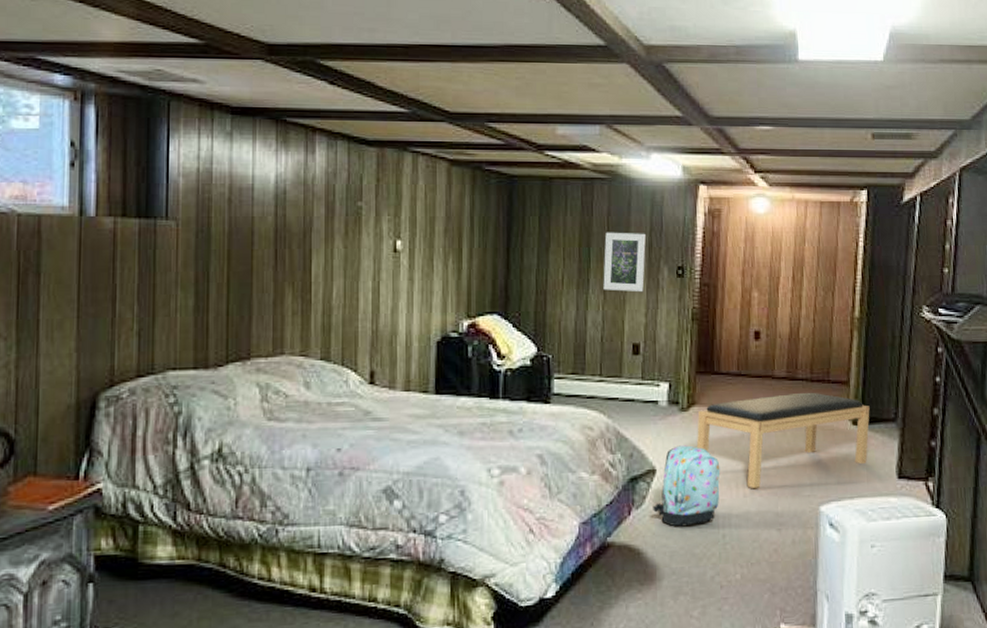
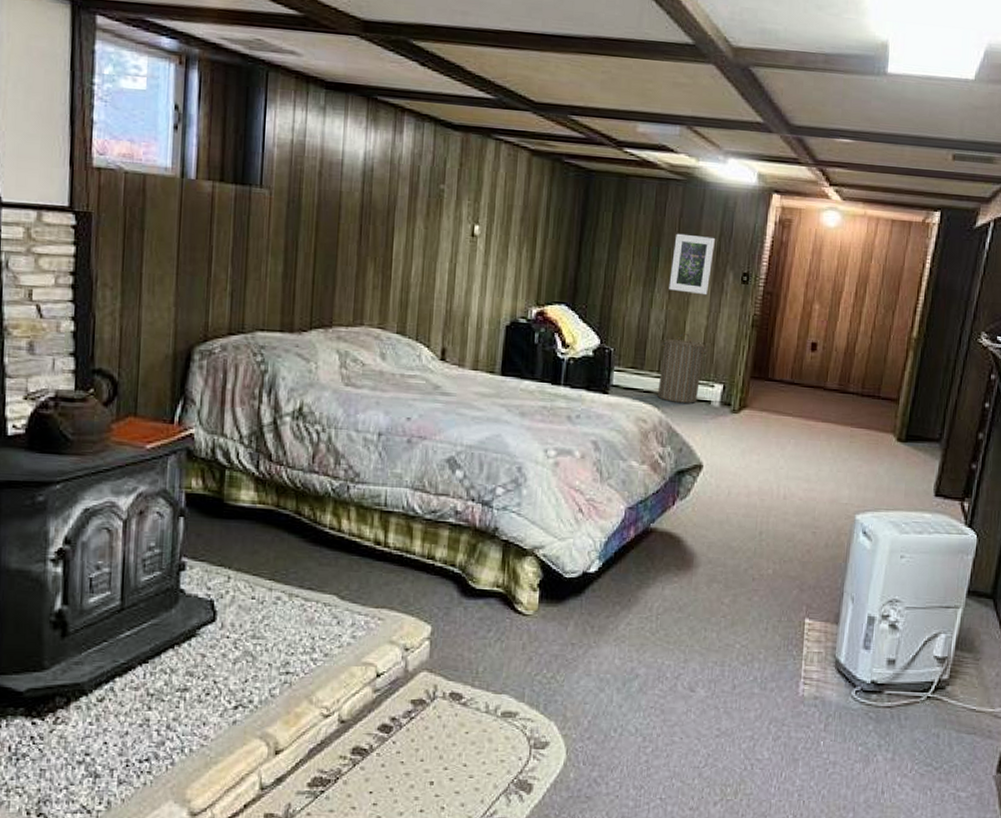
laundry hamper: none [600,332,651,406] -> present [657,332,709,403]
backpack: present [653,445,720,527] -> none [696,445,764,521]
bench: present [696,392,870,489] -> none [743,406,916,493]

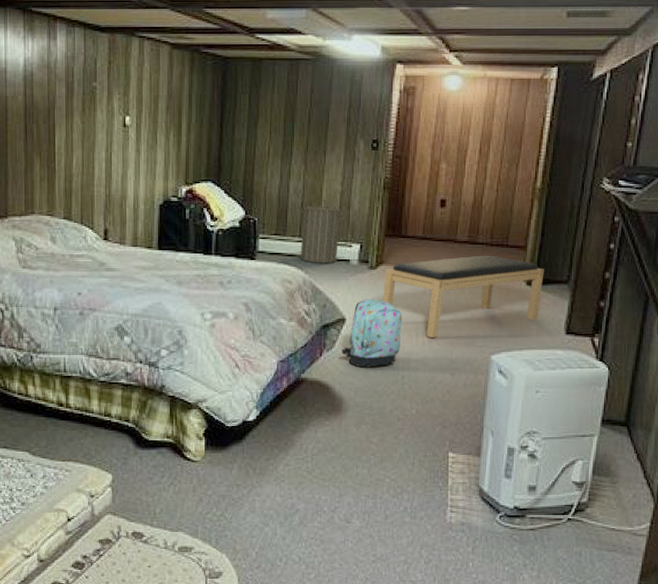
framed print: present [669,233,715,295] -> none [305,108,345,164]
backpack: none [696,445,764,521] -> present [341,299,403,368]
bench: none [743,406,916,493] -> present [382,255,544,339]

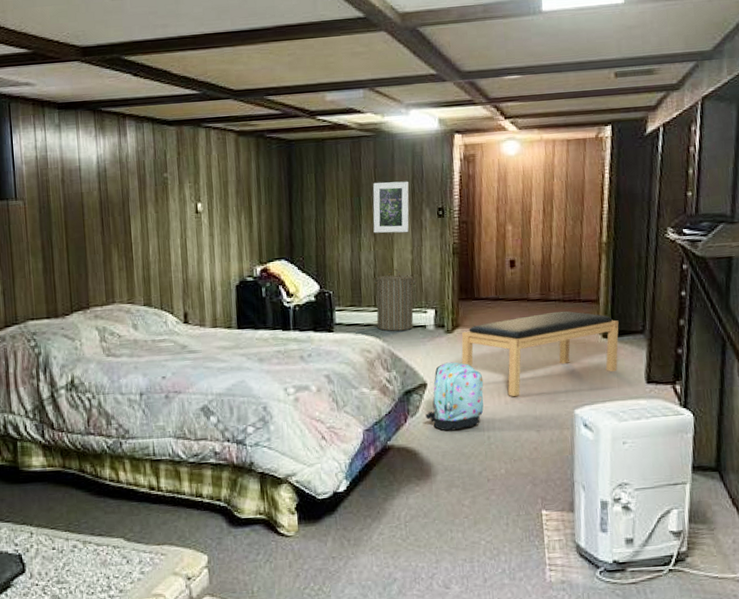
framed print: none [305,108,345,164] -> present [373,181,409,233]

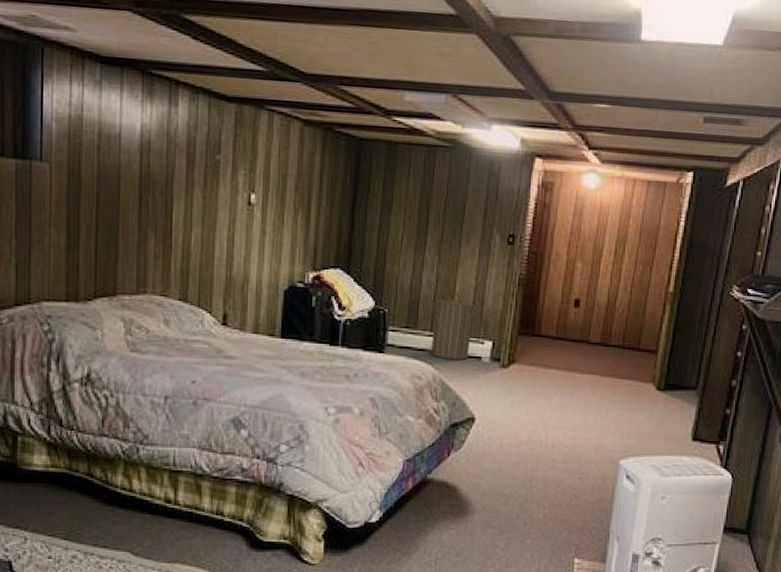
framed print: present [373,181,409,233] -> none [439,197,481,257]
backpack: present [425,362,484,431] -> none [470,398,533,470]
bench: present [461,311,619,397] -> none [513,358,674,441]

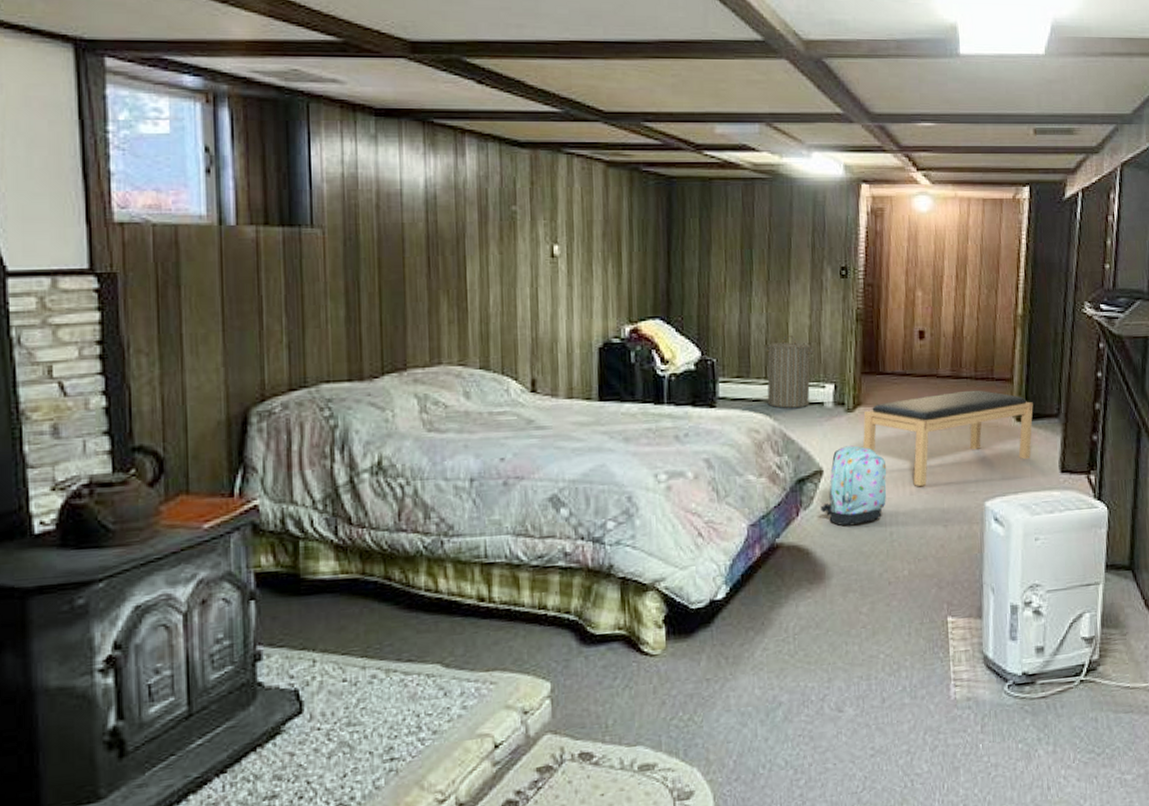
backpack: none [470,398,533,470] -> present [820,445,887,526]
bench: none [513,358,674,441] -> present [862,390,1033,487]

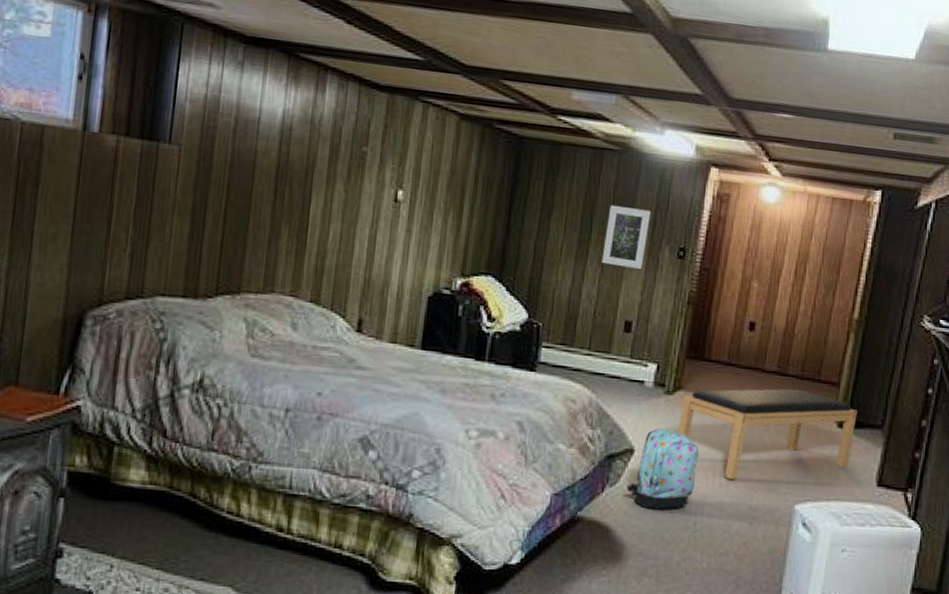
laundry hamper: present [764,334,816,408] -> none [587,308,643,383]
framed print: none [766,233,809,294] -> present [602,204,651,270]

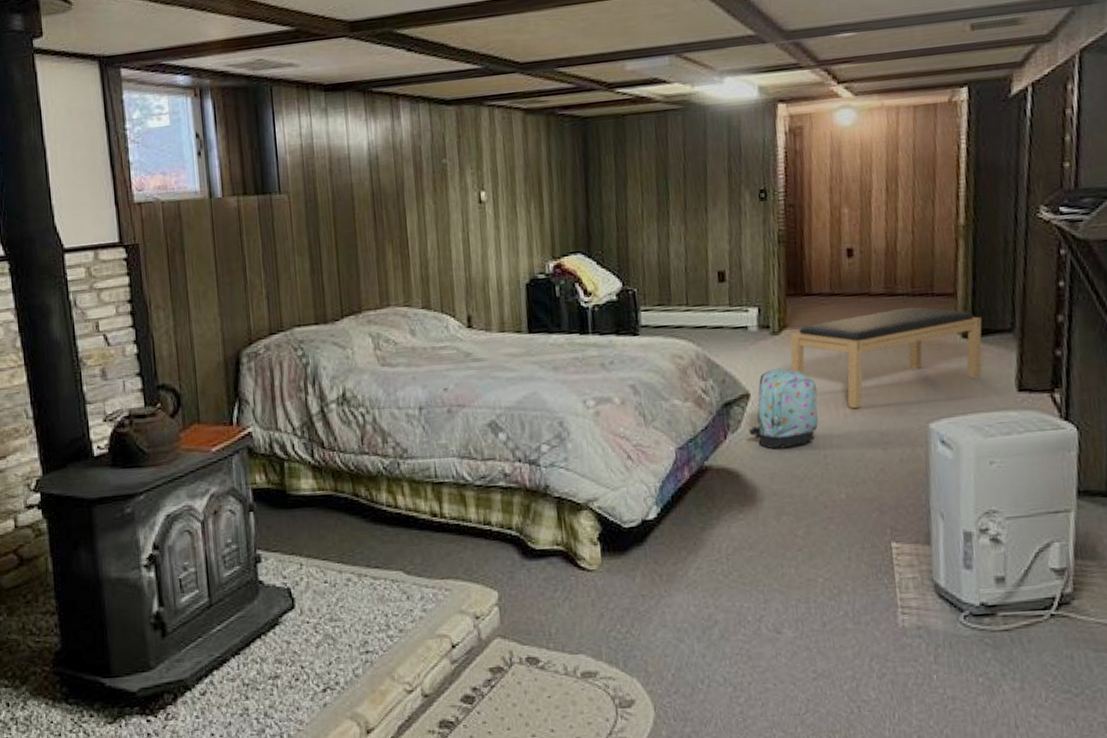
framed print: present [602,204,651,270] -> none [682,159,726,221]

